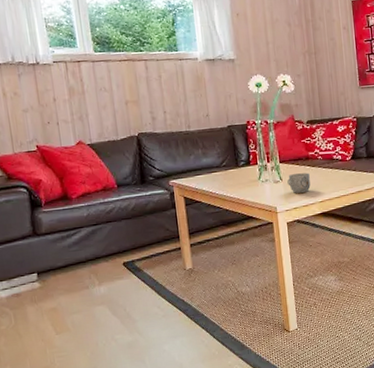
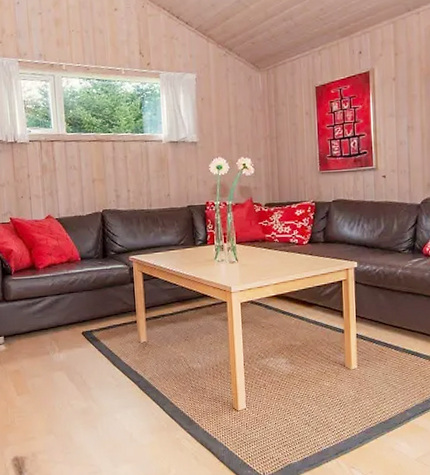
mug: present [287,172,311,193] -> none [243,255,266,274]

